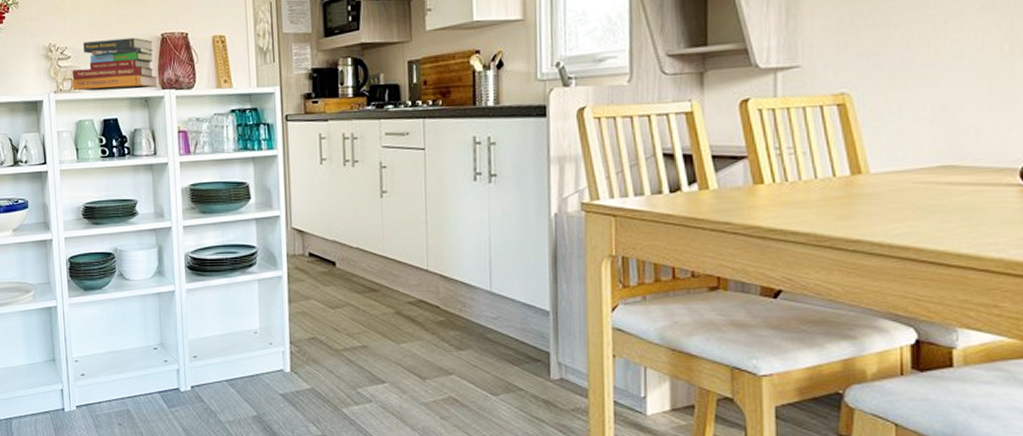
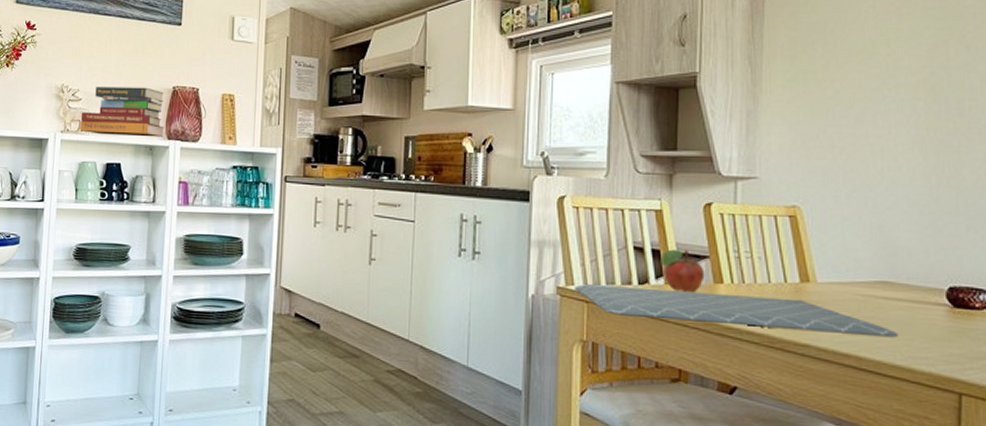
placemat: none [599,193,964,227] -> present [573,283,899,338]
fruit: none [693,152,743,197] -> present [661,249,705,293]

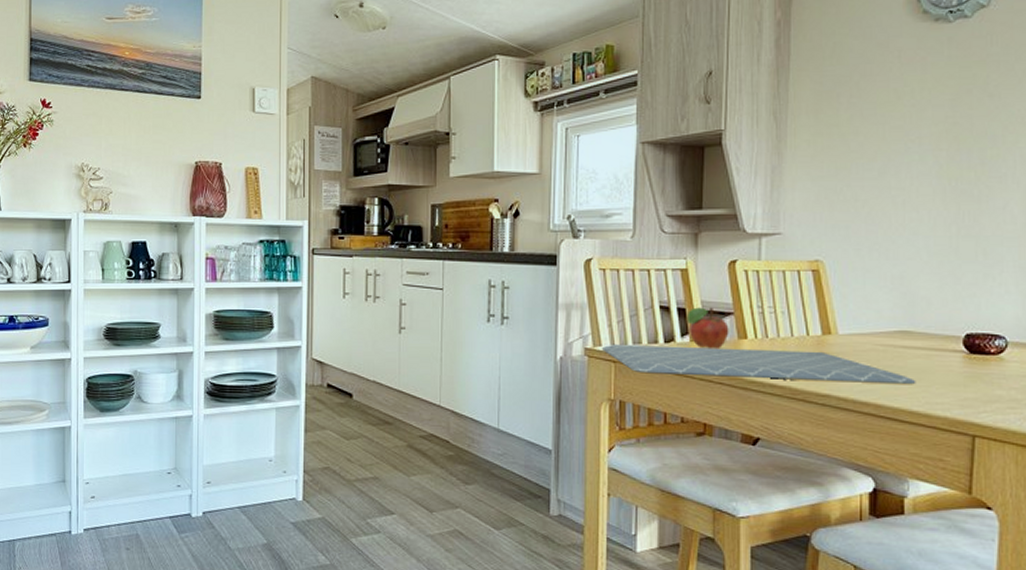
books: present [79,87,164,137] -> none [103,163,189,214]

